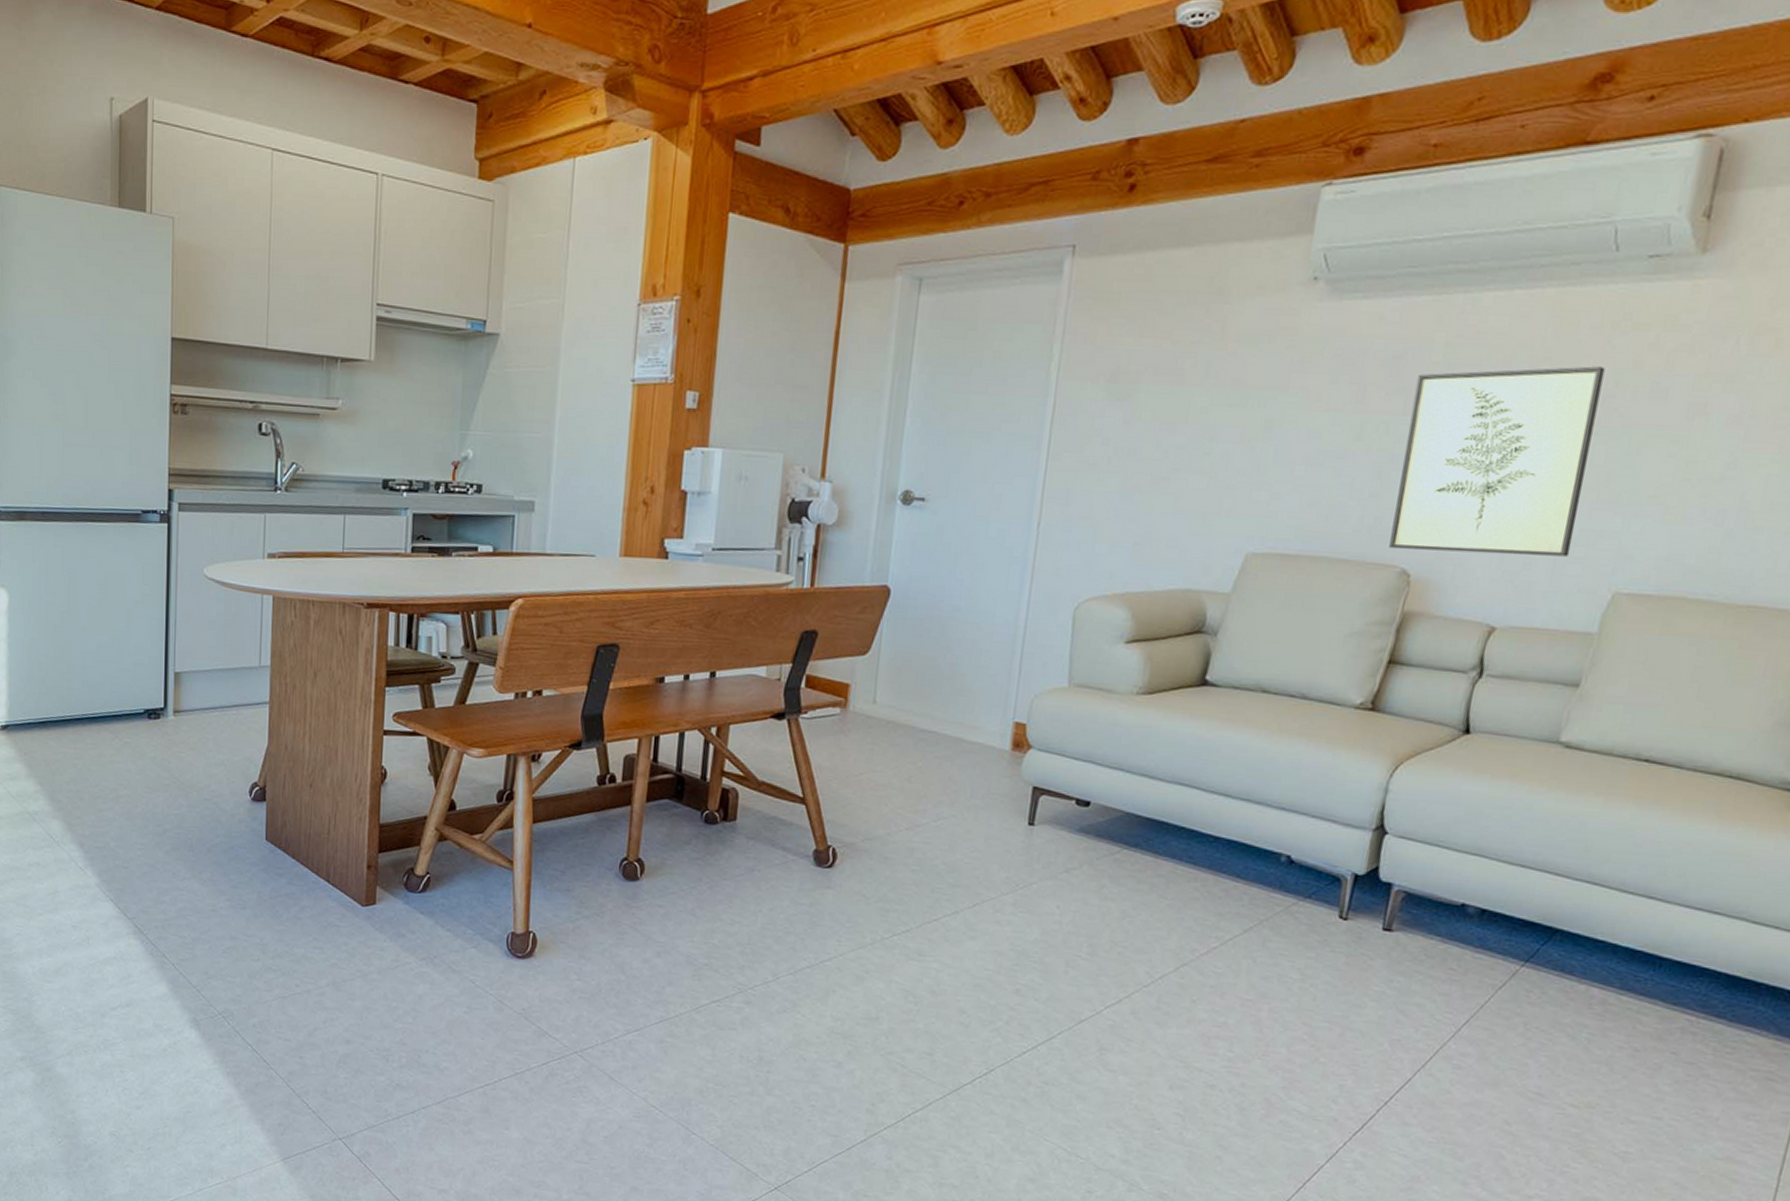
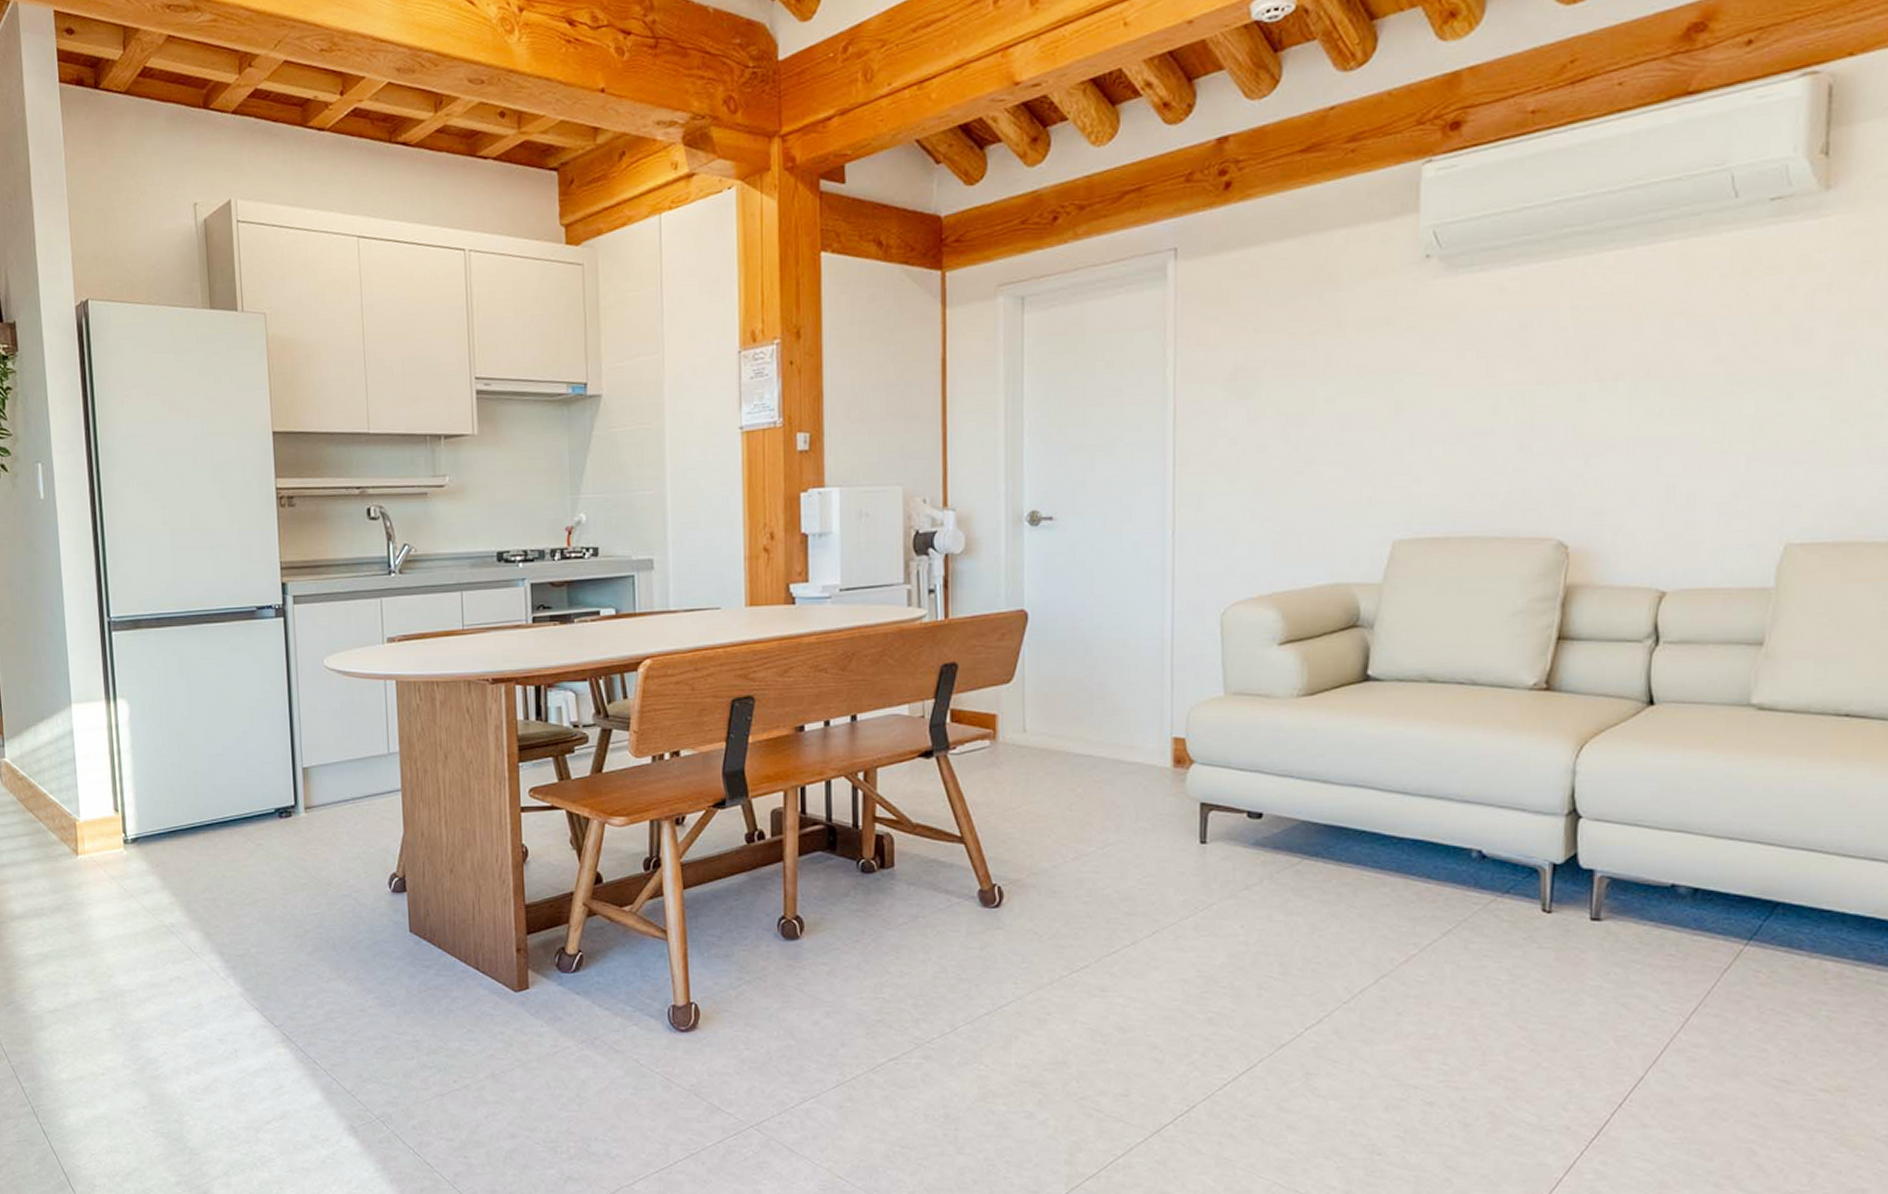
wall art: present [1389,366,1605,557] -> none [1542,315,1742,522]

